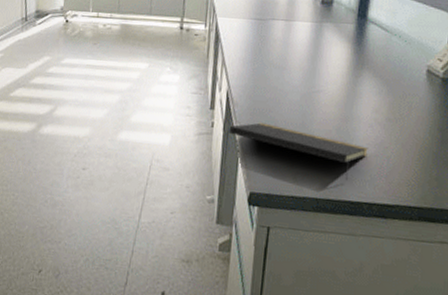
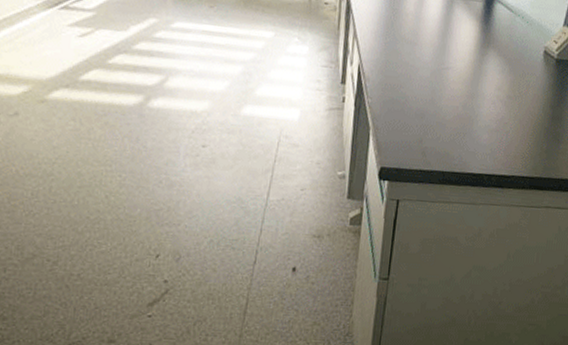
notepad: present [228,122,368,180] -> none [360,98,490,154]

